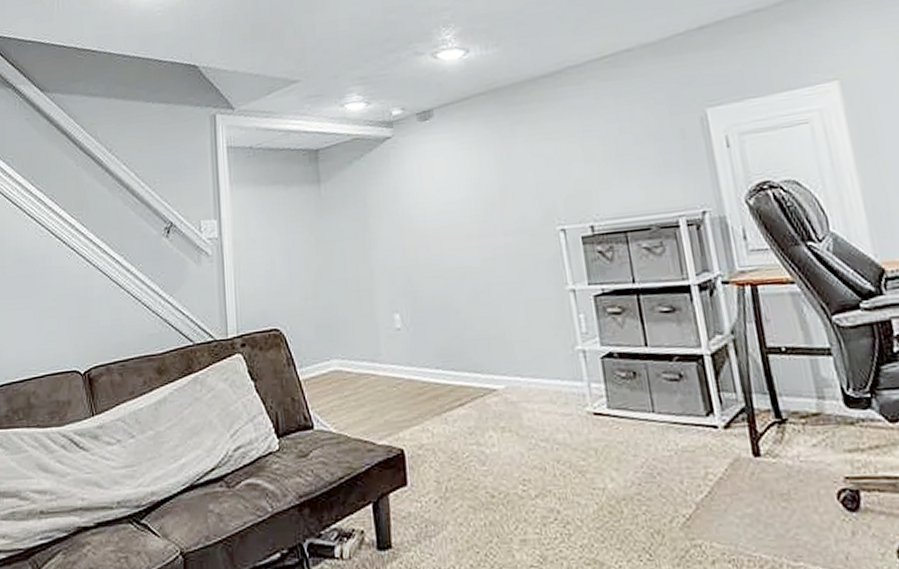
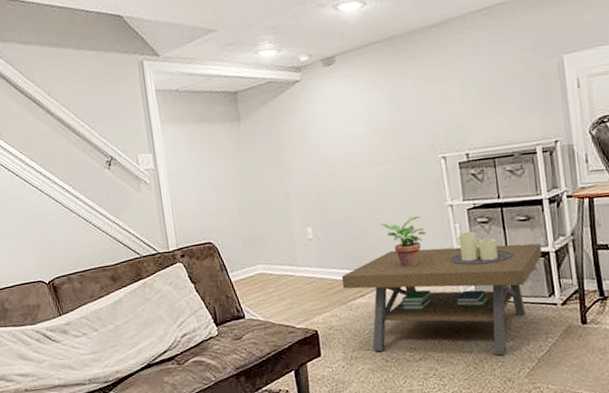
coffee table: none [435,325,694,497] -> present [341,231,542,356]
potted plant: none [485,302,542,369] -> present [381,215,426,267]

